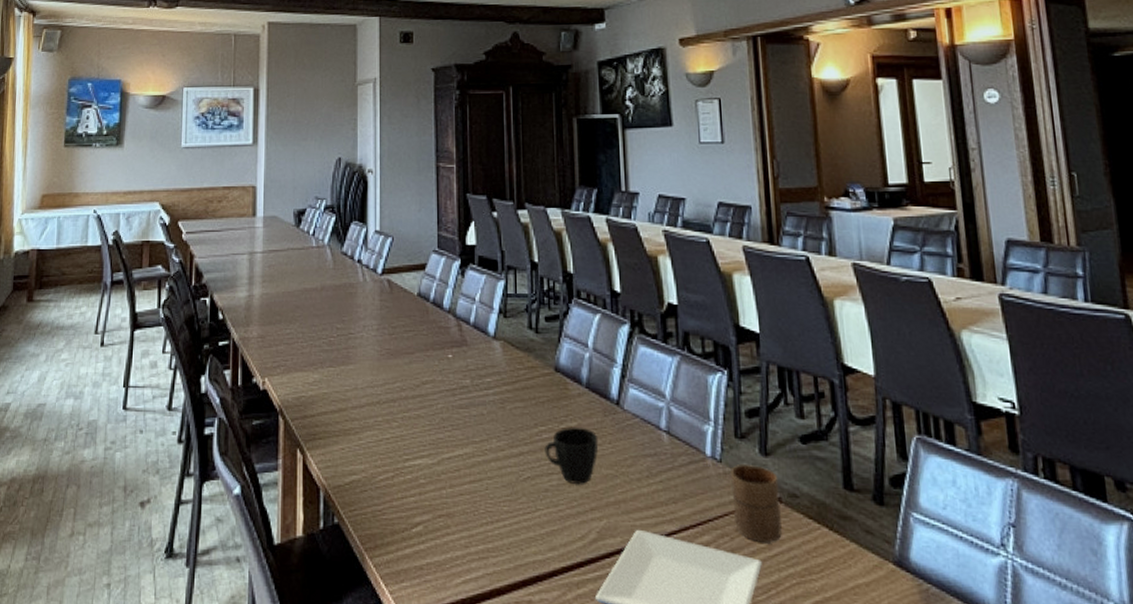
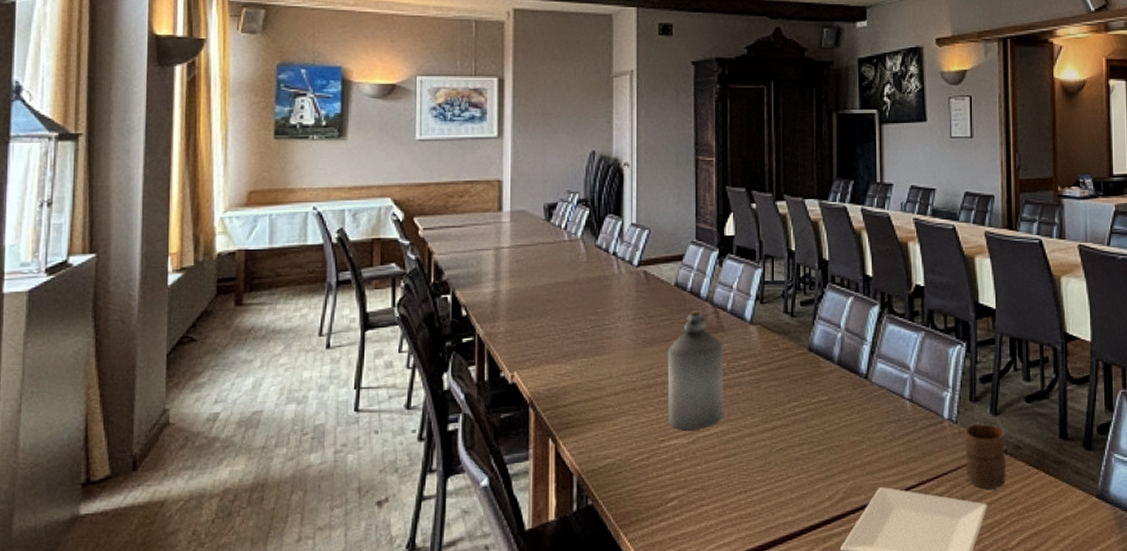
bottle: none [411,322,469,451] -> present [667,310,724,431]
cup: present [544,426,599,484] -> none [797,400,847,451]

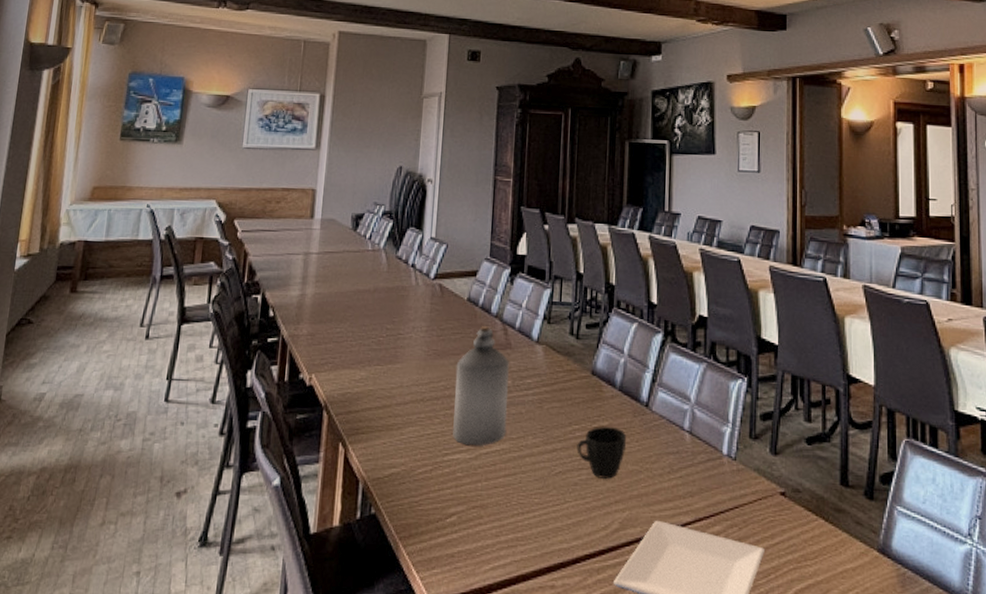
cup: none [797,400,847,451] -> present [576,426,627,479]
cup: present [964,423,1007,489] -> none [742,461,785,533]

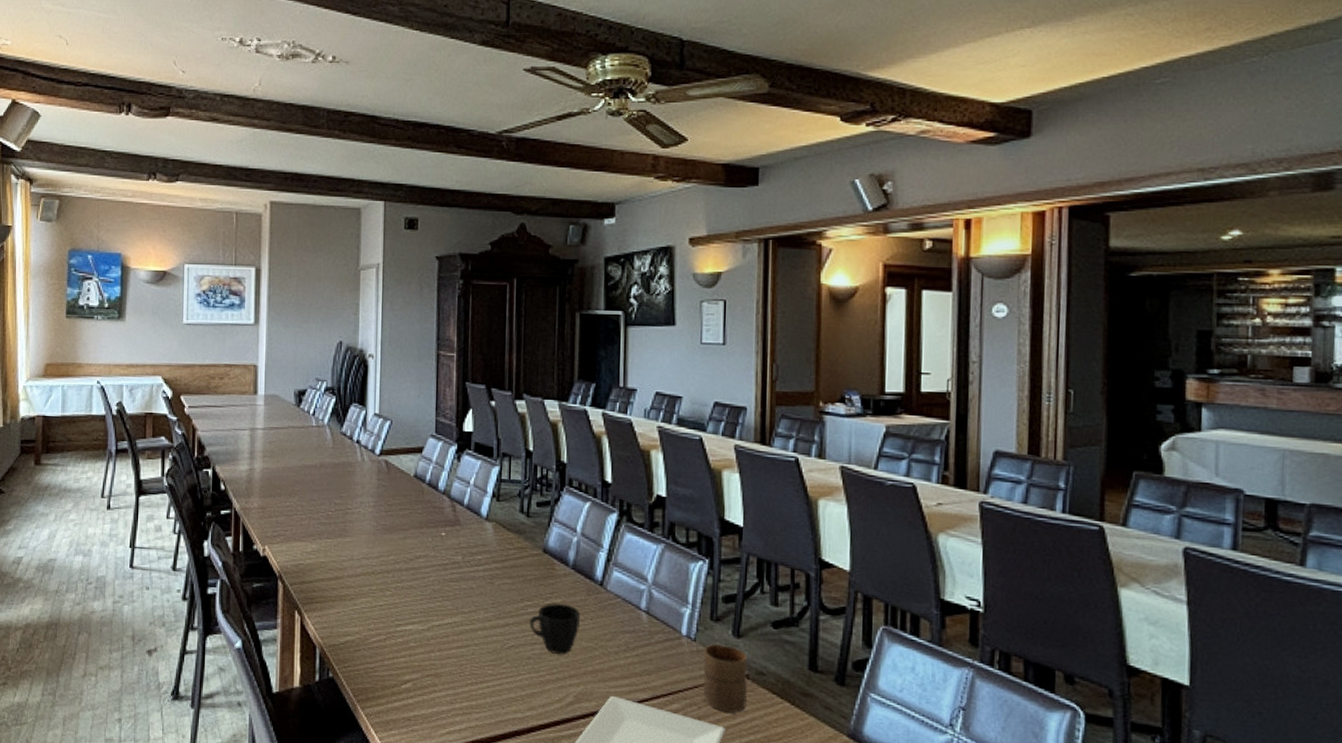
bottle: present [452,326,509,446] -> none [403,502,459,619]
cup: none [742,461,785,533] -> present [702,643,748,713]

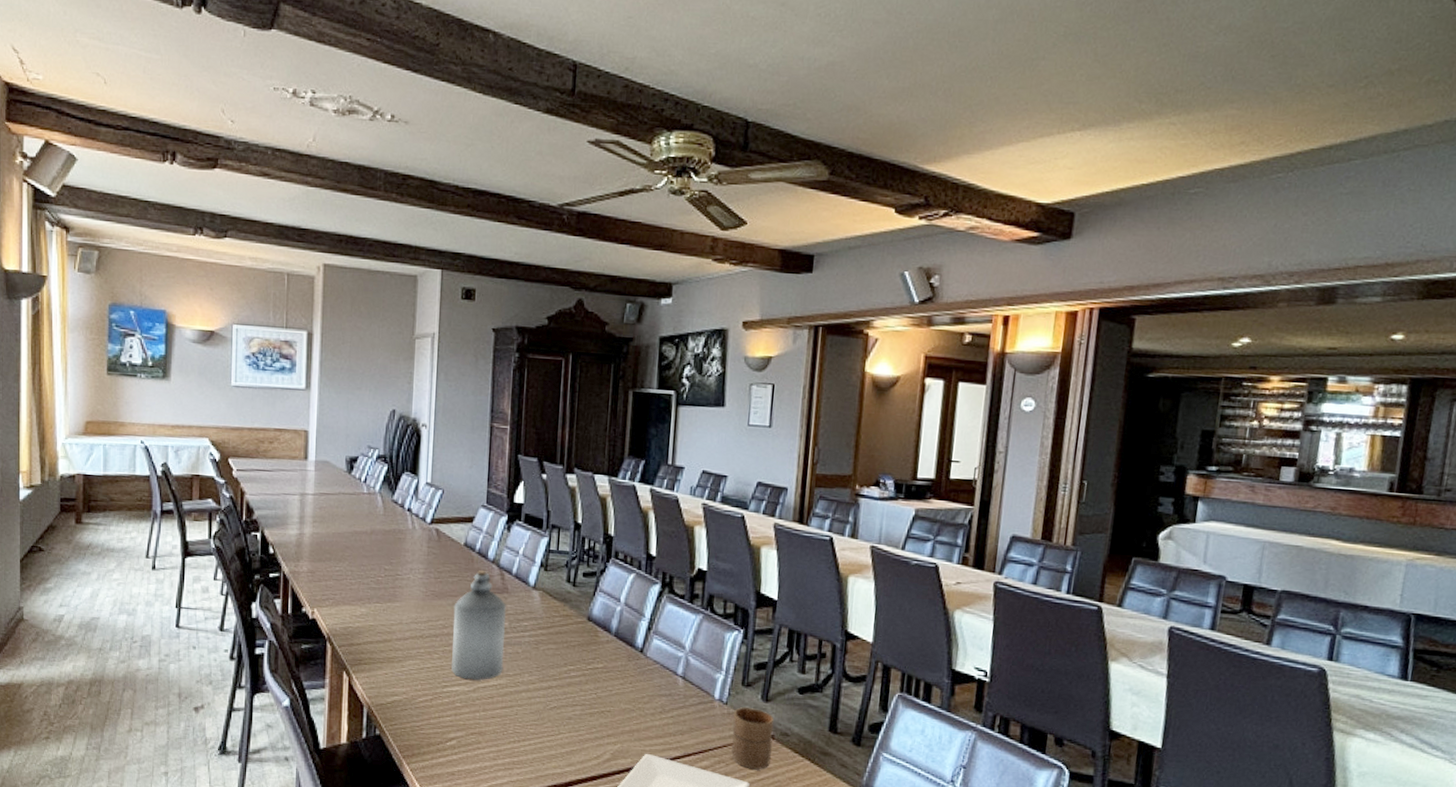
bottle: none [403,502,459,619] -> present [451,570,506,681]
cup: present [529,603,581,654] -> none [571,668,621,715]

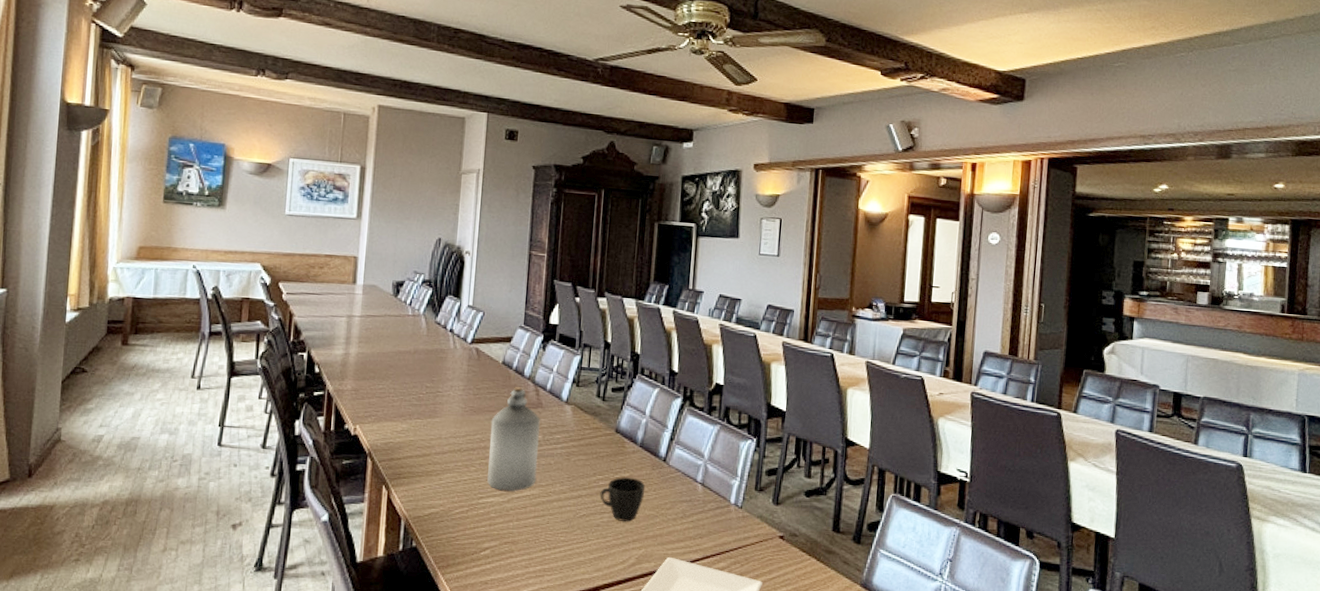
cup: none [571,668,621,715] -> present [600,477,646,522]
cup: present [731,706,774,770] -> none [746,510,784,569]

